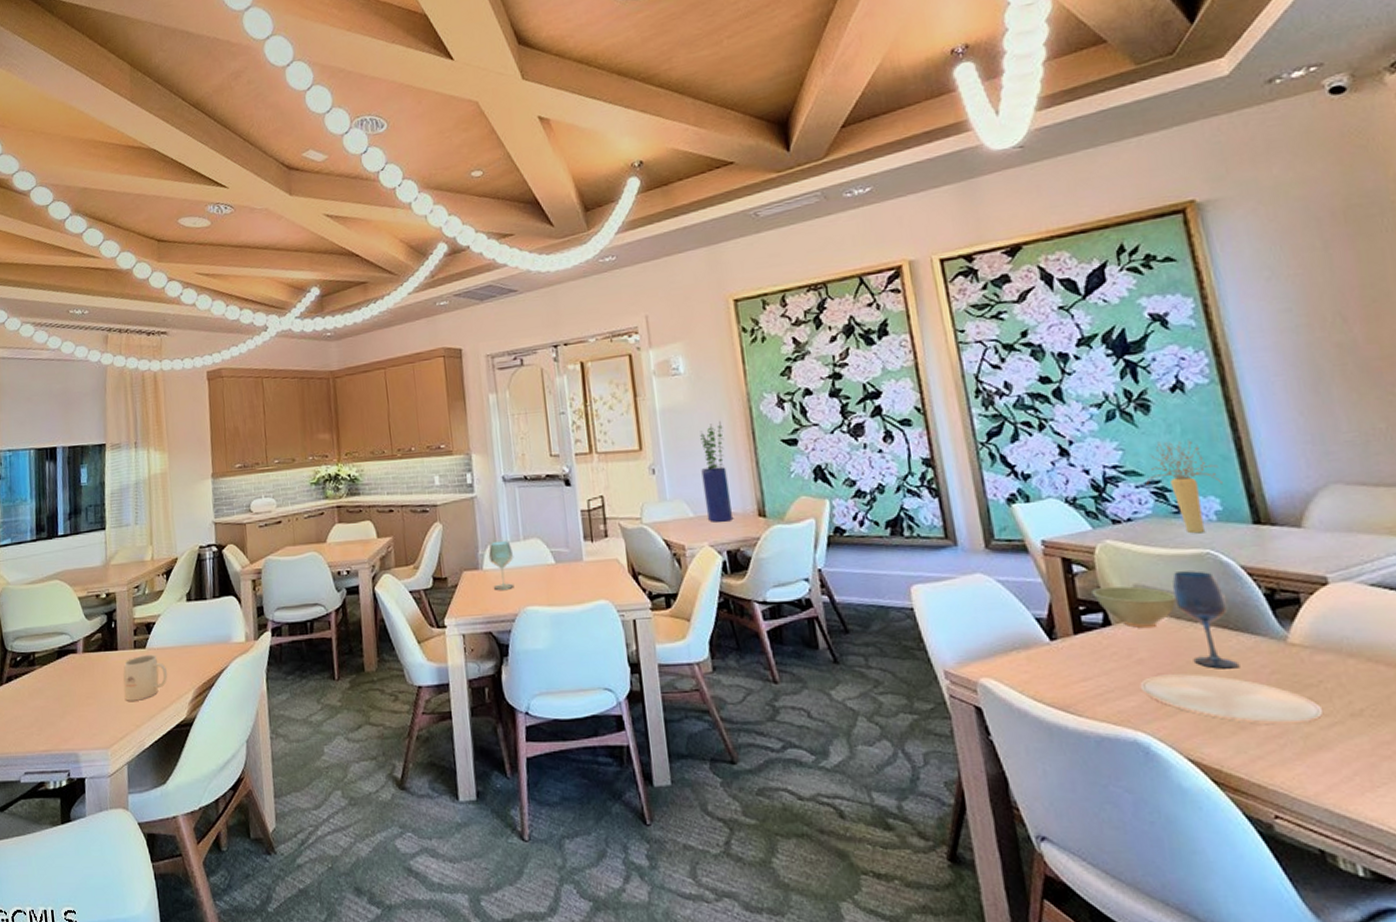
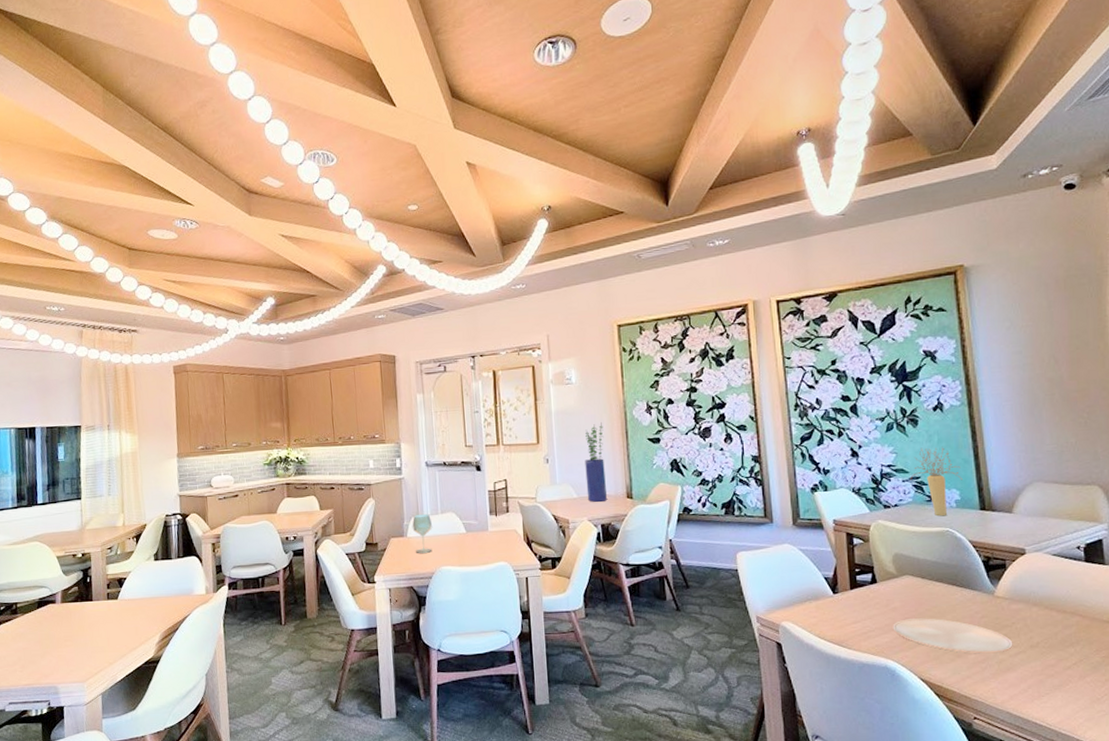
mug: present [123,654,168,701] -> none [97,604,138,643]
bowl: present [1092,586,1177,629] -> none [865,554,924,586]
wineglass: present [1172,571,1240,669] -> none [921,543,961,615]

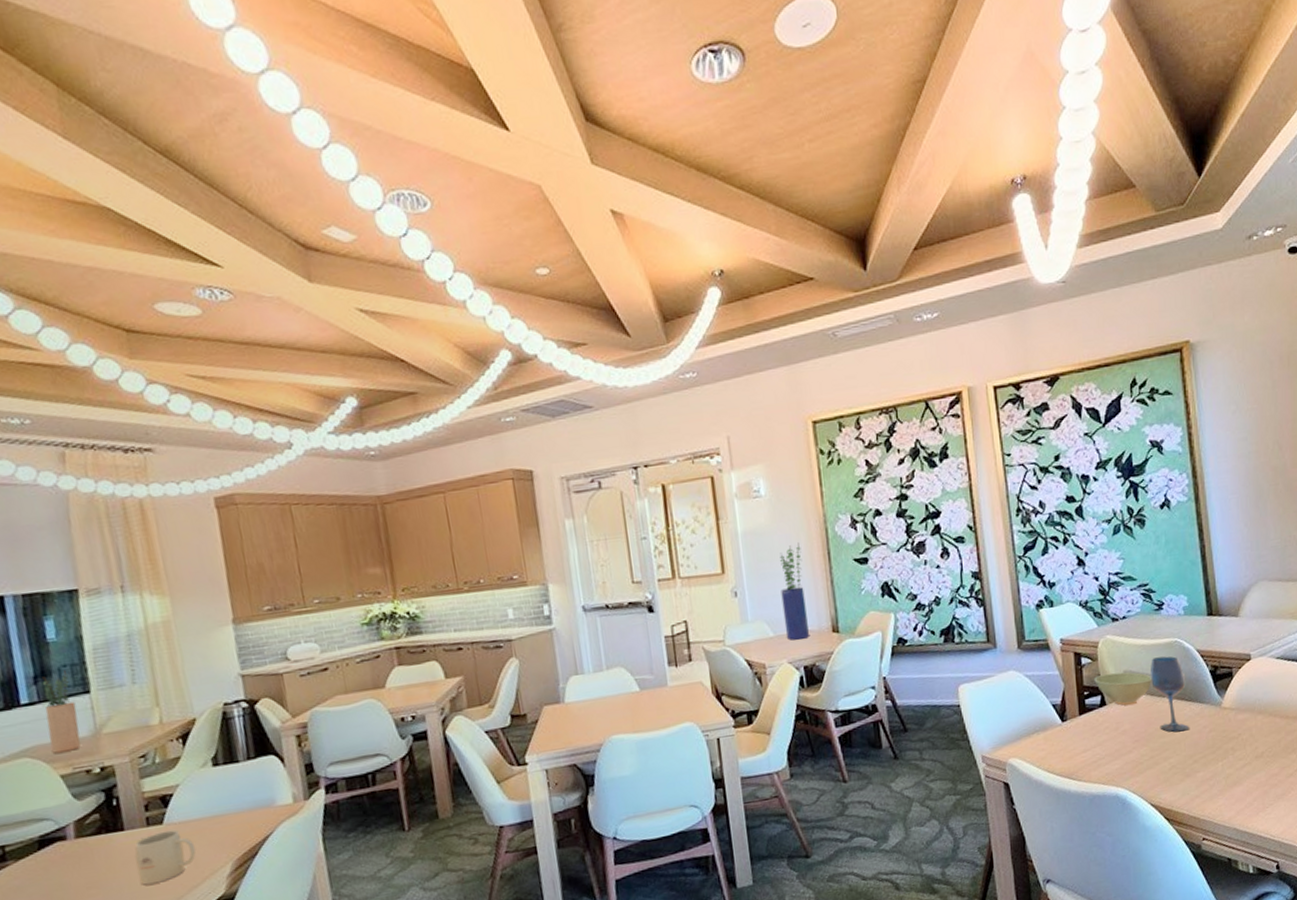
vase: none [52,482,72,541] -> present [42,670,81,754]
mug: none [97,604,138,643] -> present [134,829,196,886]
wine glass: present [412,514,433,554] -> none [569,672,599,723]
bowl: none [865,554,924,586] -> present [1094,672,1153,706]
plate: present [892,618,1013,654] -> none [1122,738,1240,771]
flower arrangement: present [910,446,962,517] -> none [1138,548,1190,627]
wineglass: none [921,543,961,615] -> present [1150,656,1190,732]

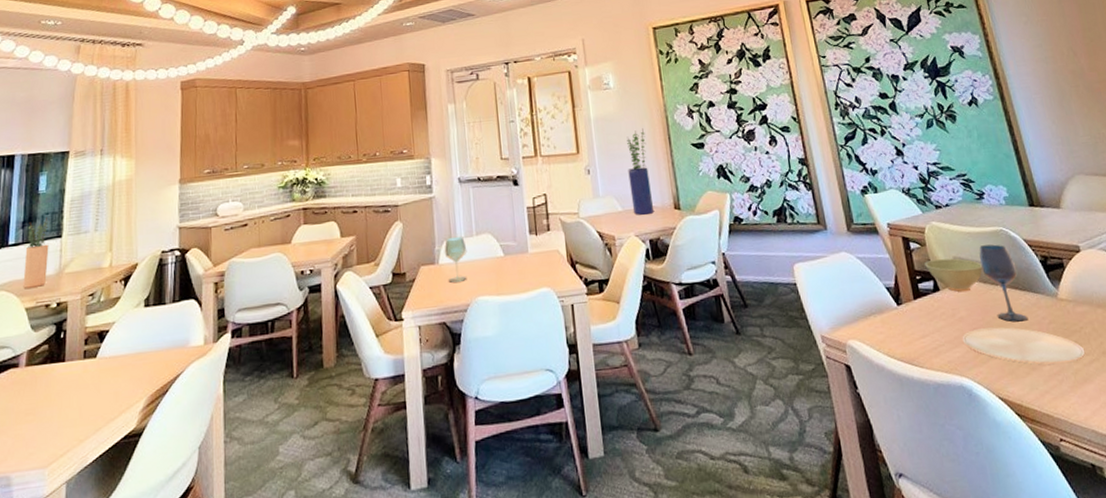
mug: present [134,829,196,886] -> none [68,363,119,415]
wine glass: none [569,672,599,723] -> present [444,237,467,283]
plate: none [1122,738,1240,771] -> present [962,327,1086,365]

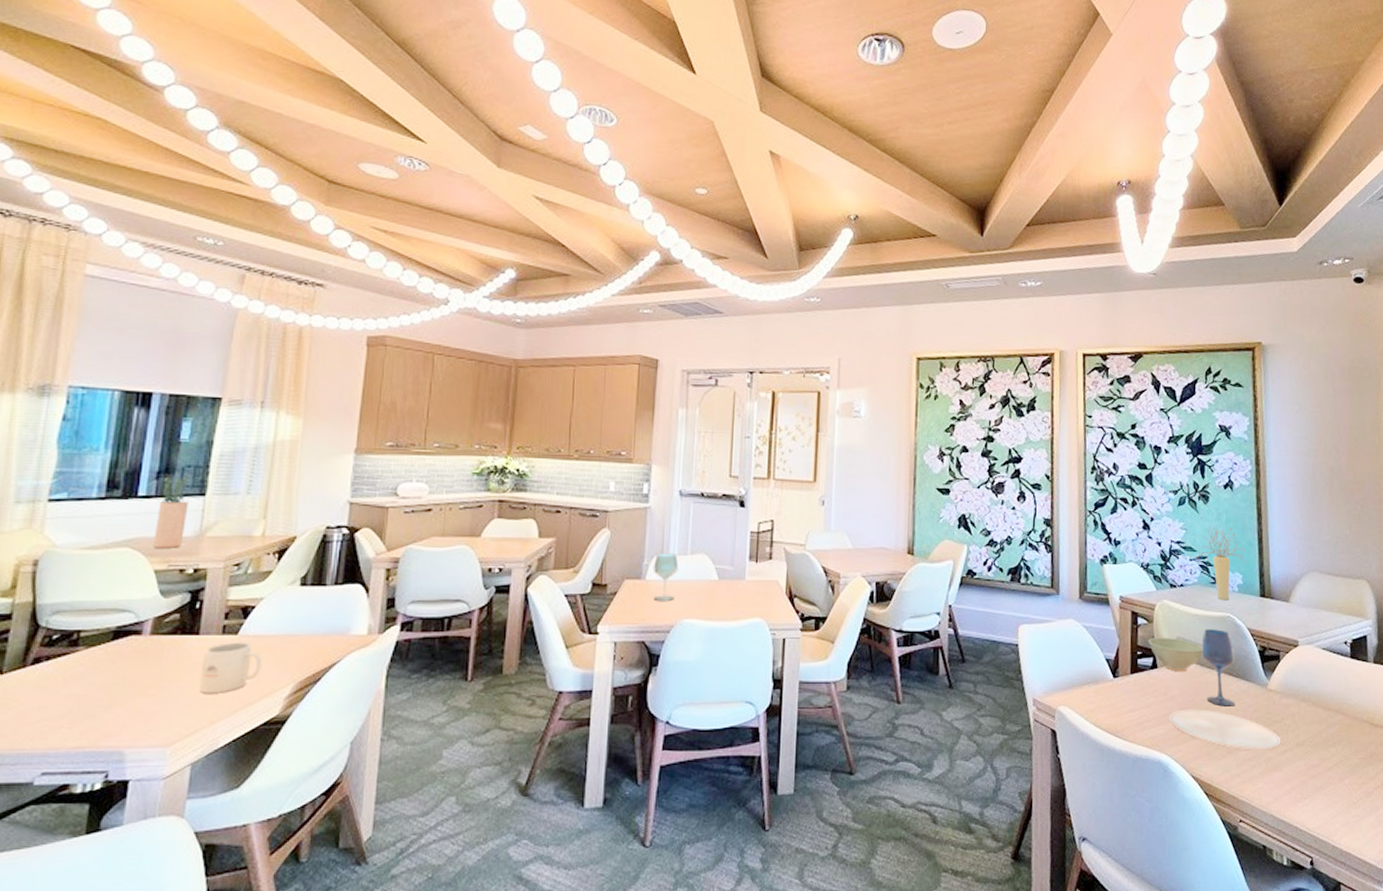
mug: none [68,363,119,415] -> present [199,642,263,693]
vase: present [626,128,655,216] -> none [863,465,890,557]
flower arrangement: none [957,141,1007,215] -> present [1197,526,1246,601]

